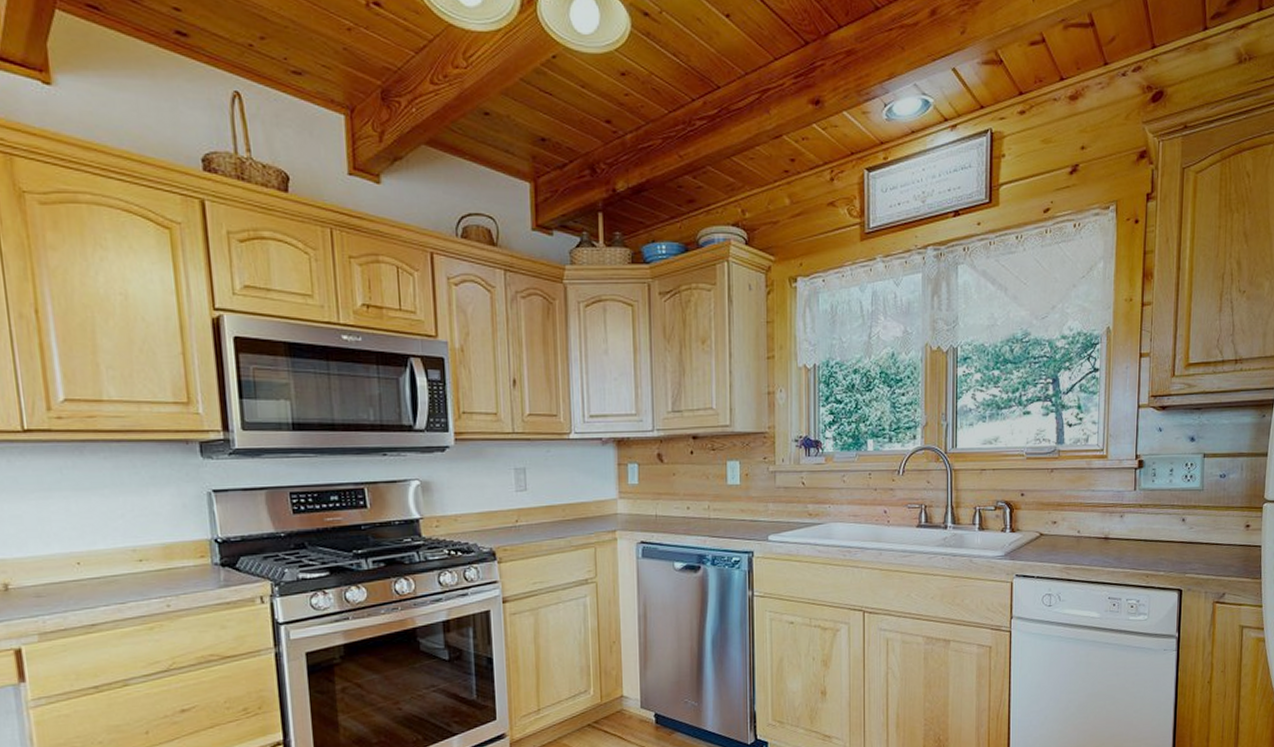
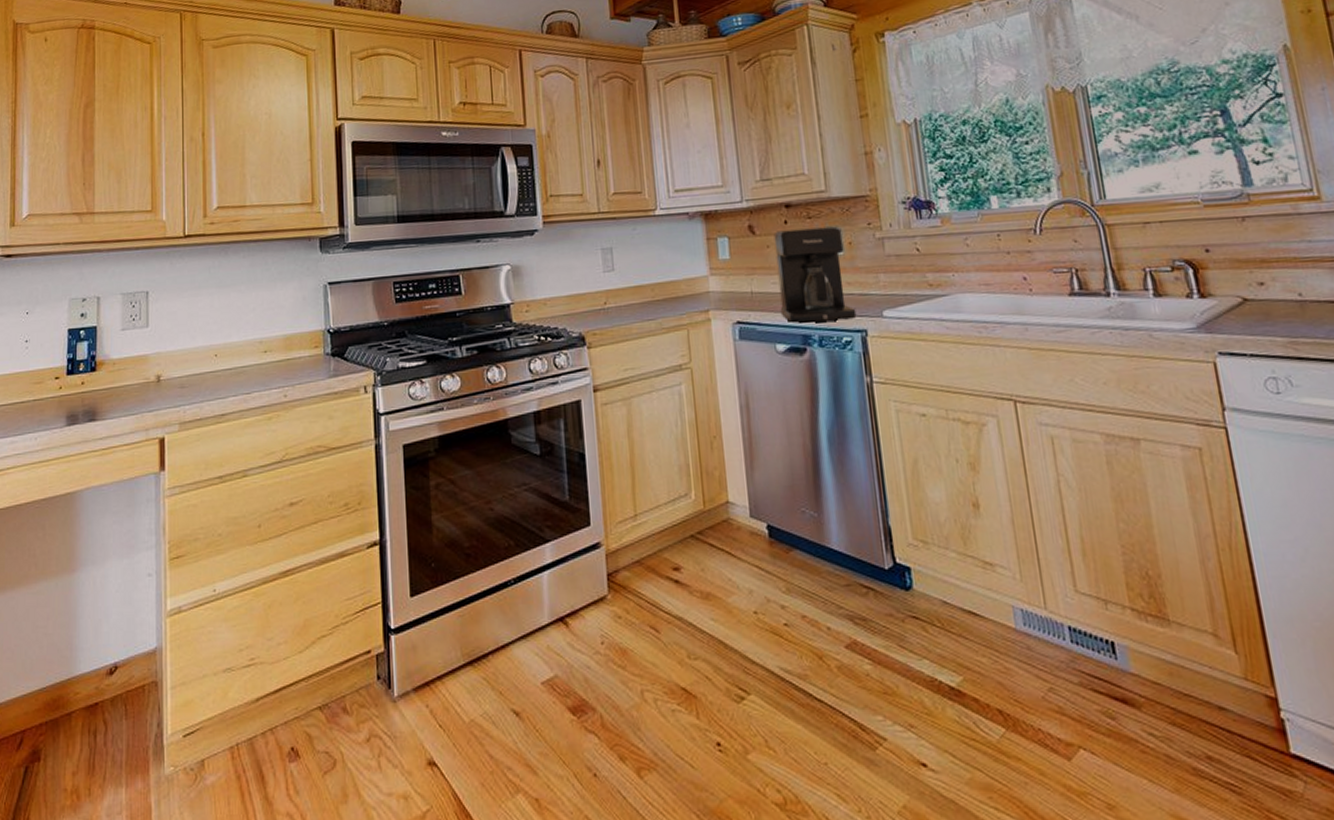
coffee maker: none [680,459,746,544] -> present [773,226,857,324]

